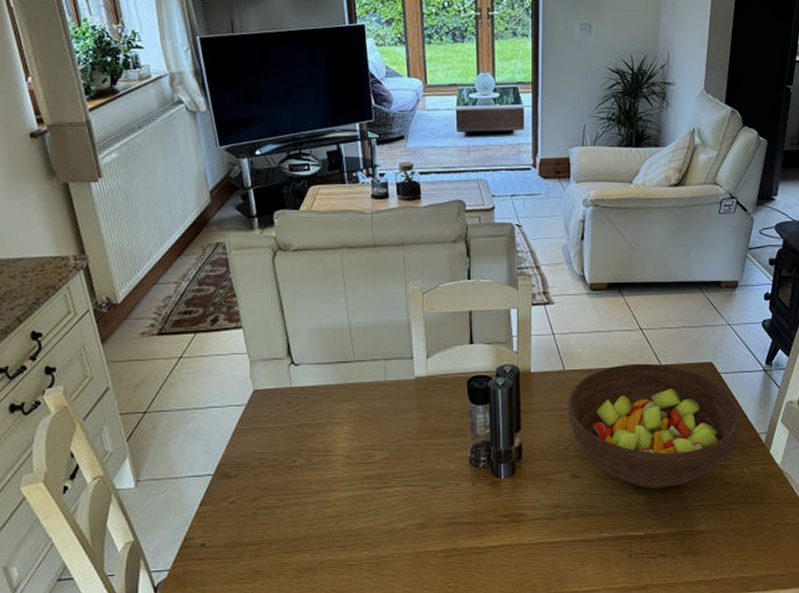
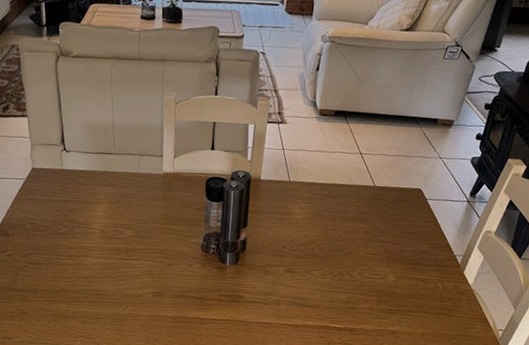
fruit bowl: present [568,363,740,489] -> none [288,182,441,291]

